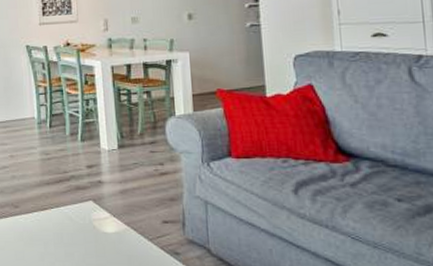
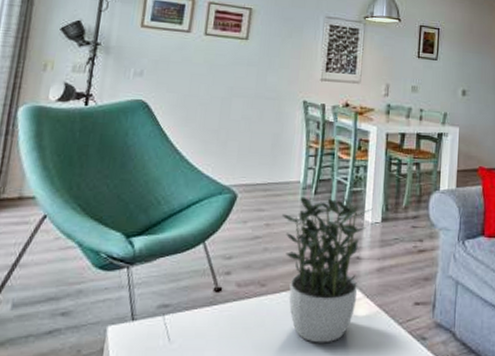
potted plant: none [23,127,108,256] -> present [282,196,373,343]

